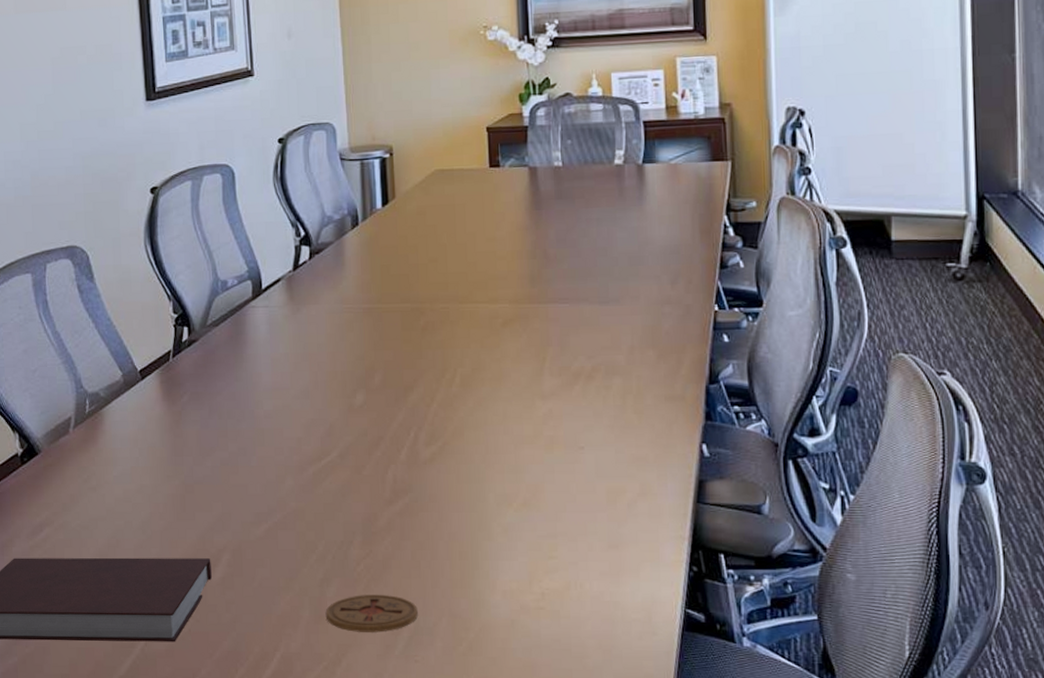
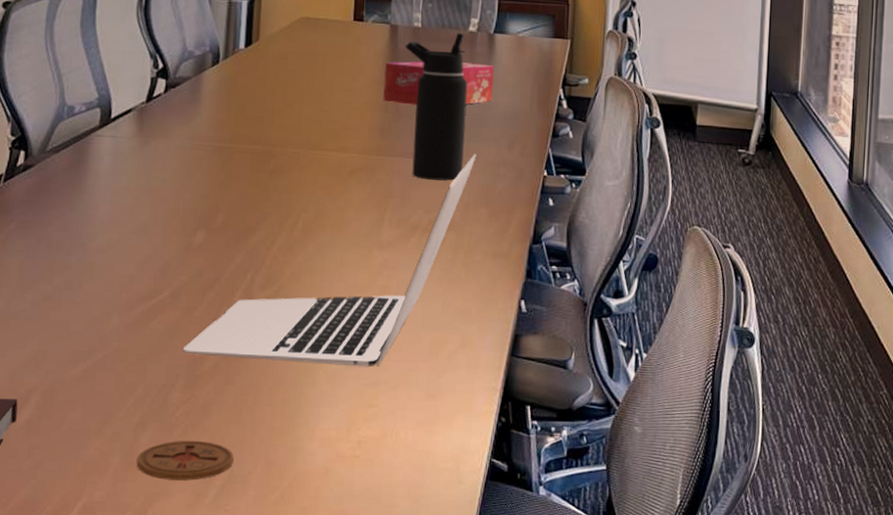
laptop: none [356,293,637,519] -> present [182,153,477,367]
tissue box: none [528,197,648,249] -> present [383,61,494,105]
water bottle: none [546,167,623,325] -> present [405,32,468,181]

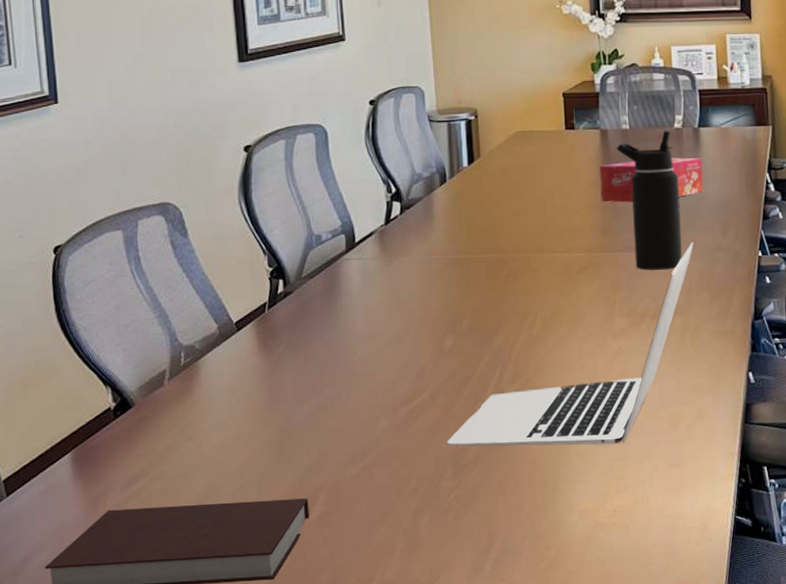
coaster: present [136,440,234,481] -> none [418,521,504,557]

